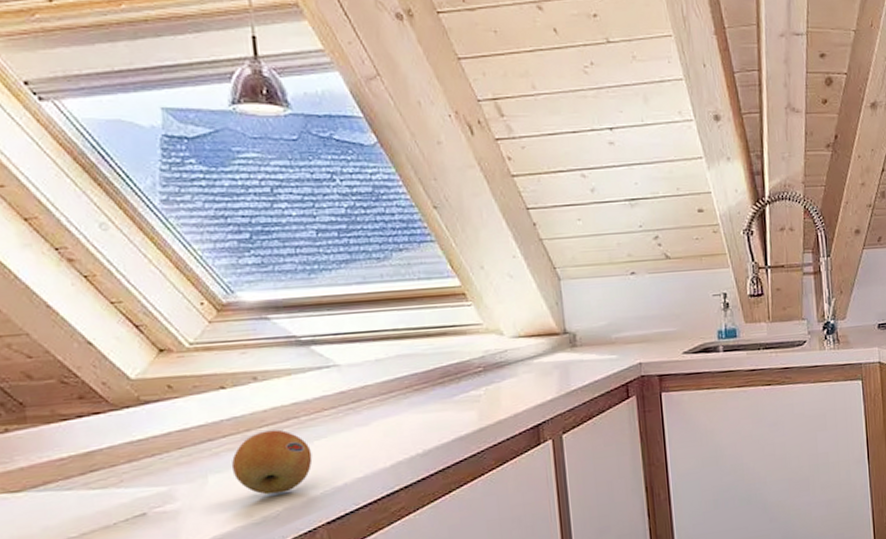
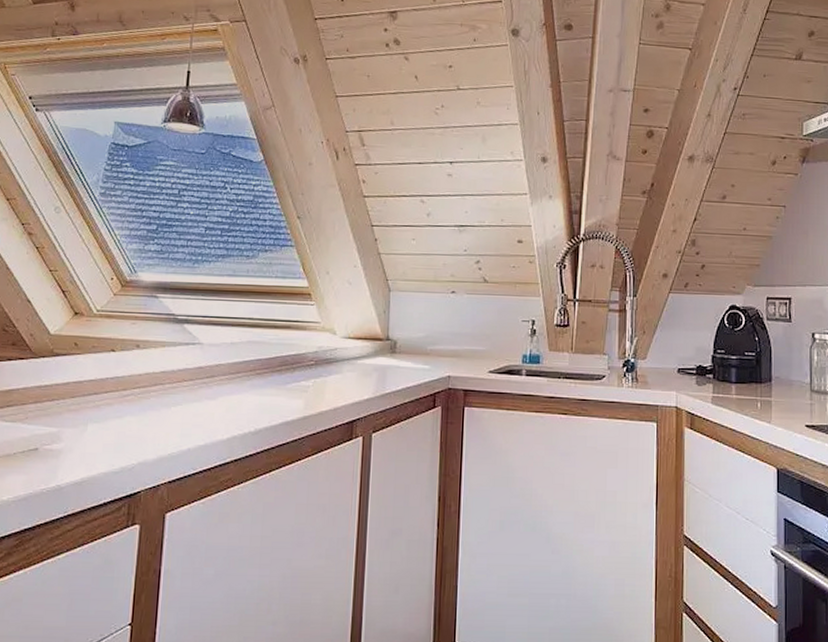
fruit: present [231,429,313,495] -> none [106,392,168,449]

